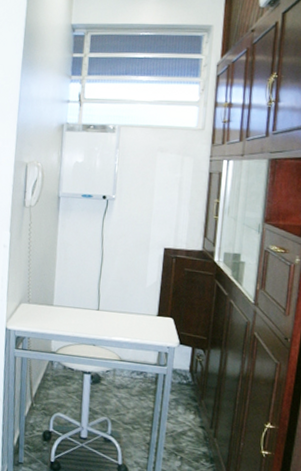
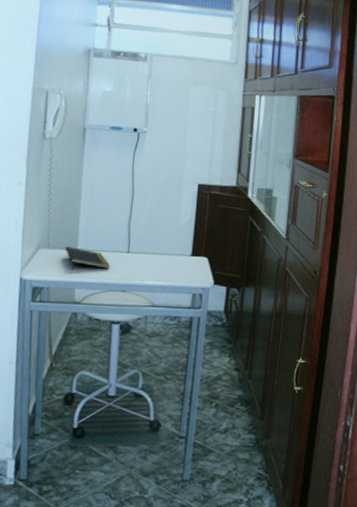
notepad: none [42,302,81,324] -> present [64,246,110,269]

